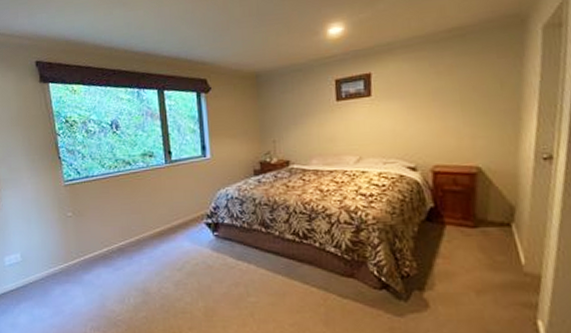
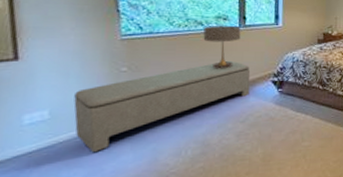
bench: none [36,201,183,295] -> present [73,60,251,153]
lamp: none [132,162,168,211] -> present [203,25,241,69]

